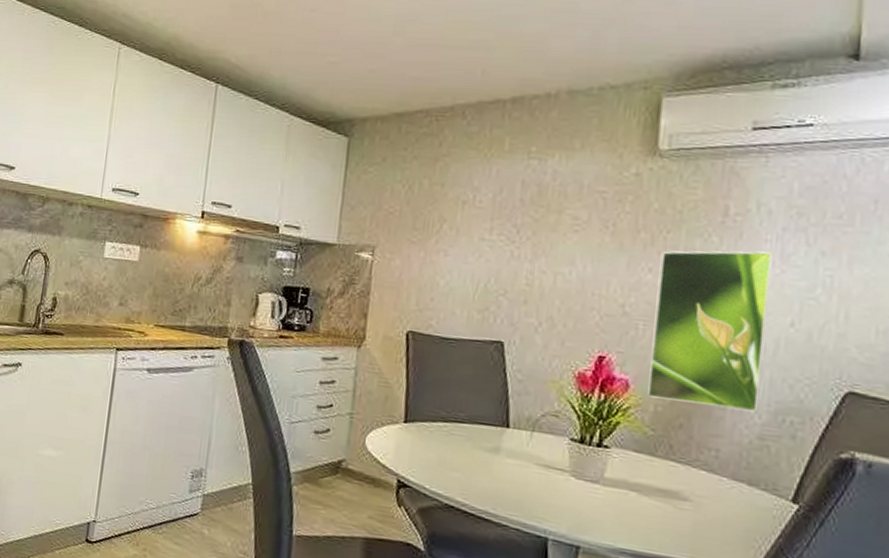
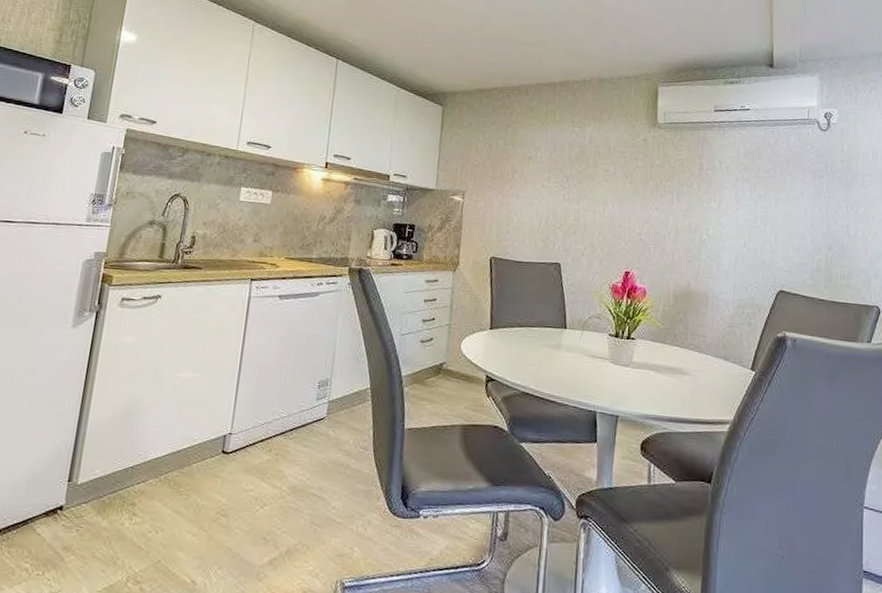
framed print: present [647,251,772,412] -> none [658,194,730,308]

